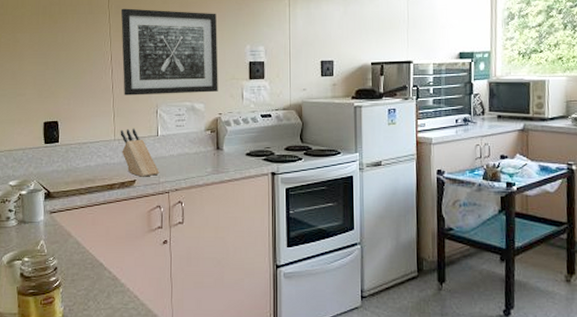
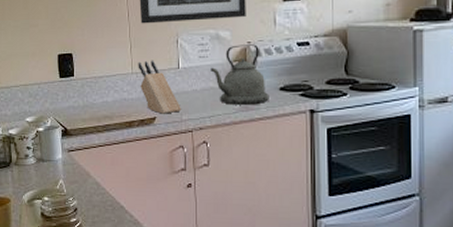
kettle: none [186,116,237,168] -> present [210,44,269,105]

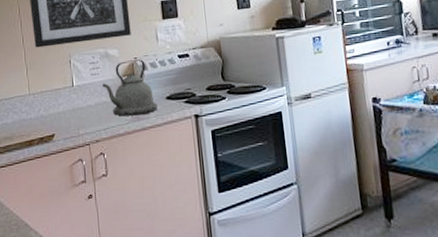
knife block: present [138,60,182,114] -> none [34,80,79,131]

